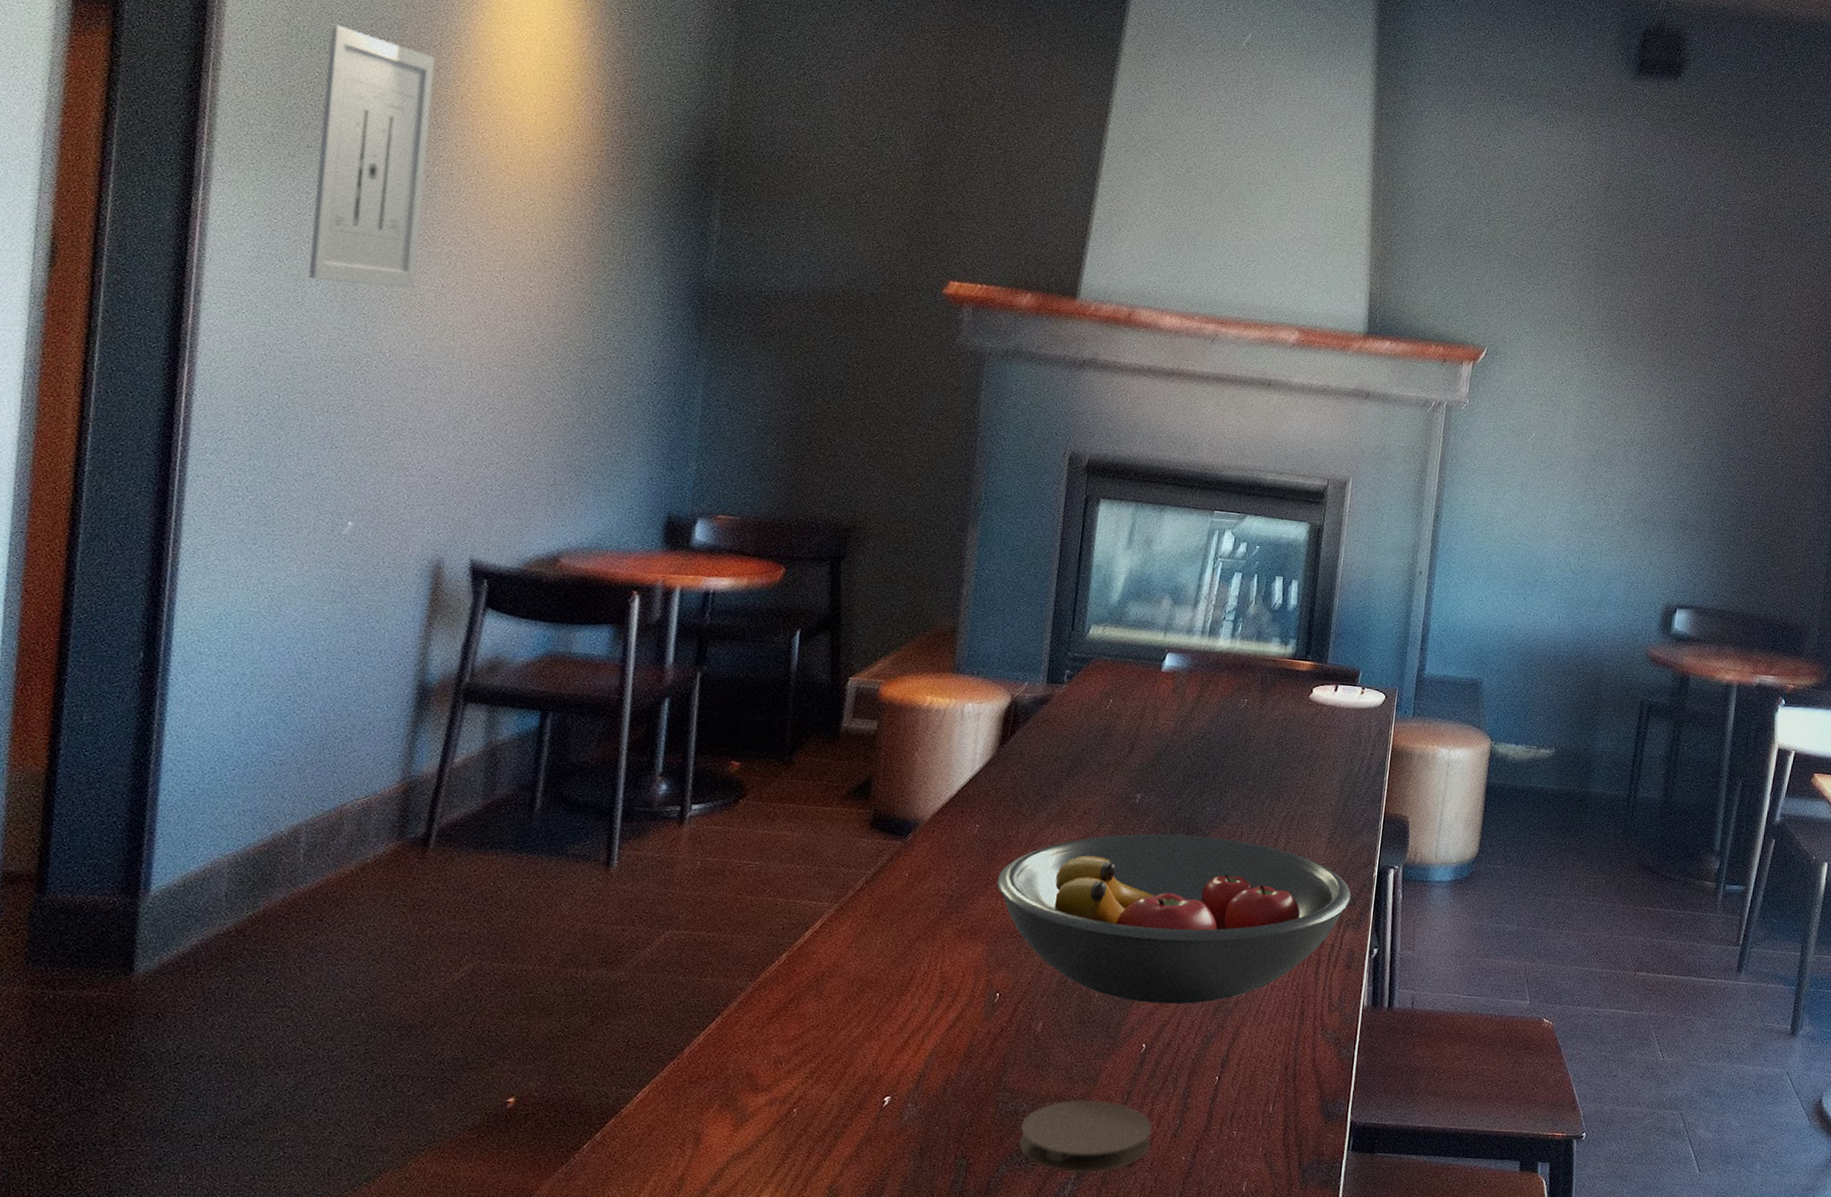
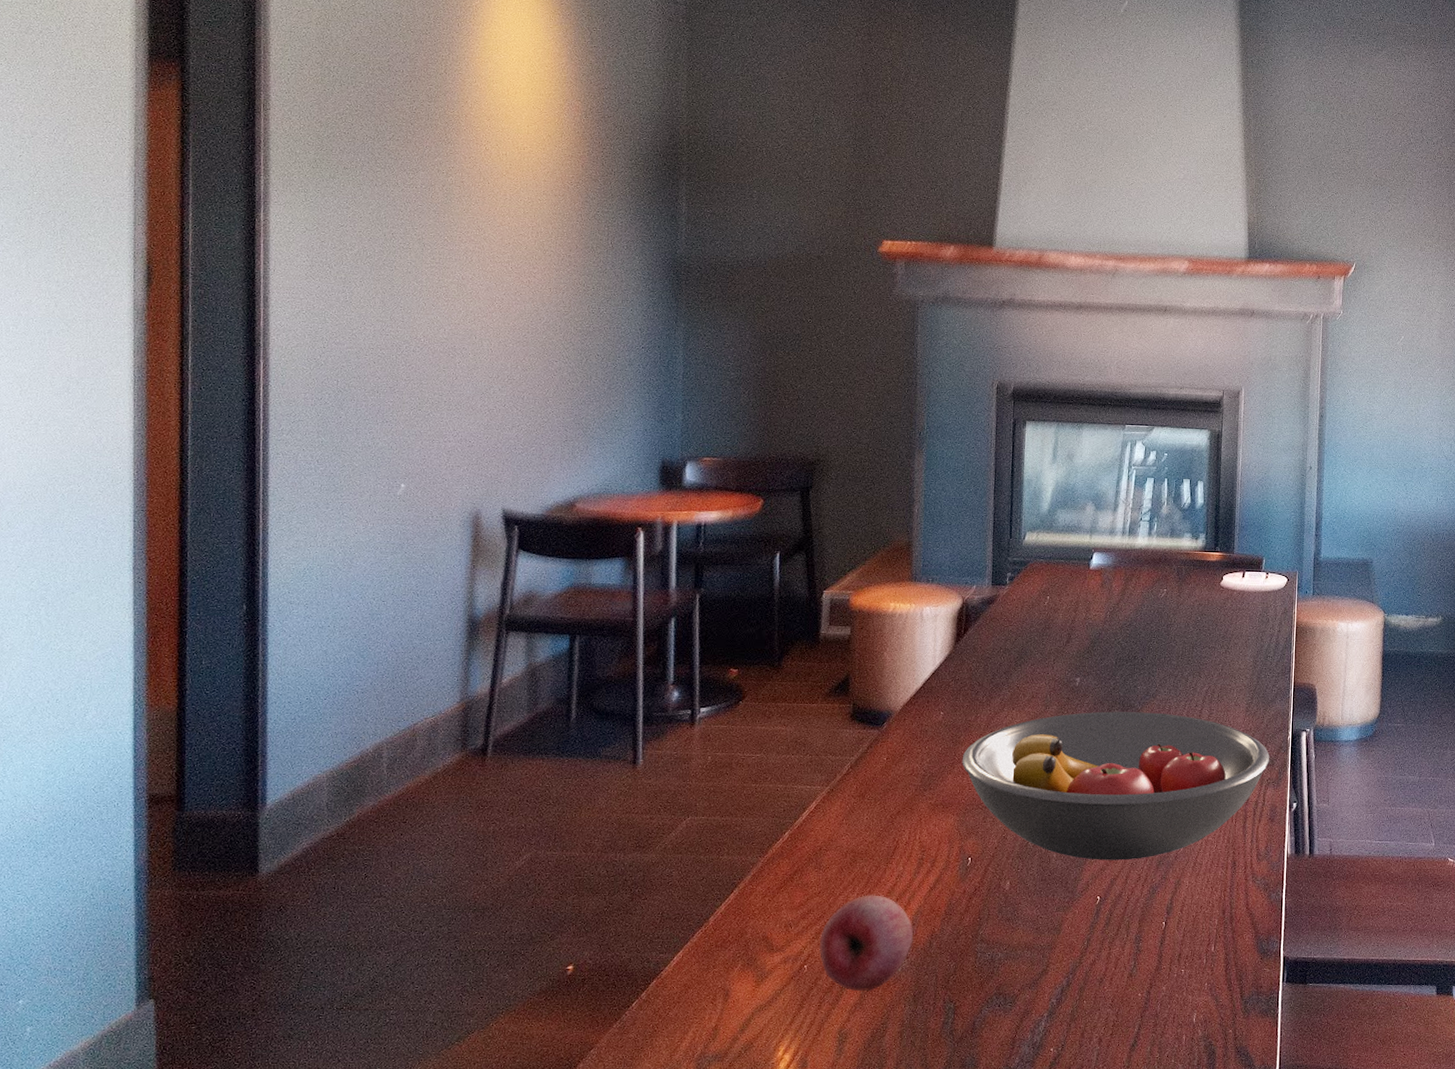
wall art: present [308,24,436,289] -> none [353,63,442,282]
fruit: none [813,1030,926,1142] -> present [820,895,914,992]
coaster: present [1019,1099,1153,1174] -> none [997,946,1111,1012]

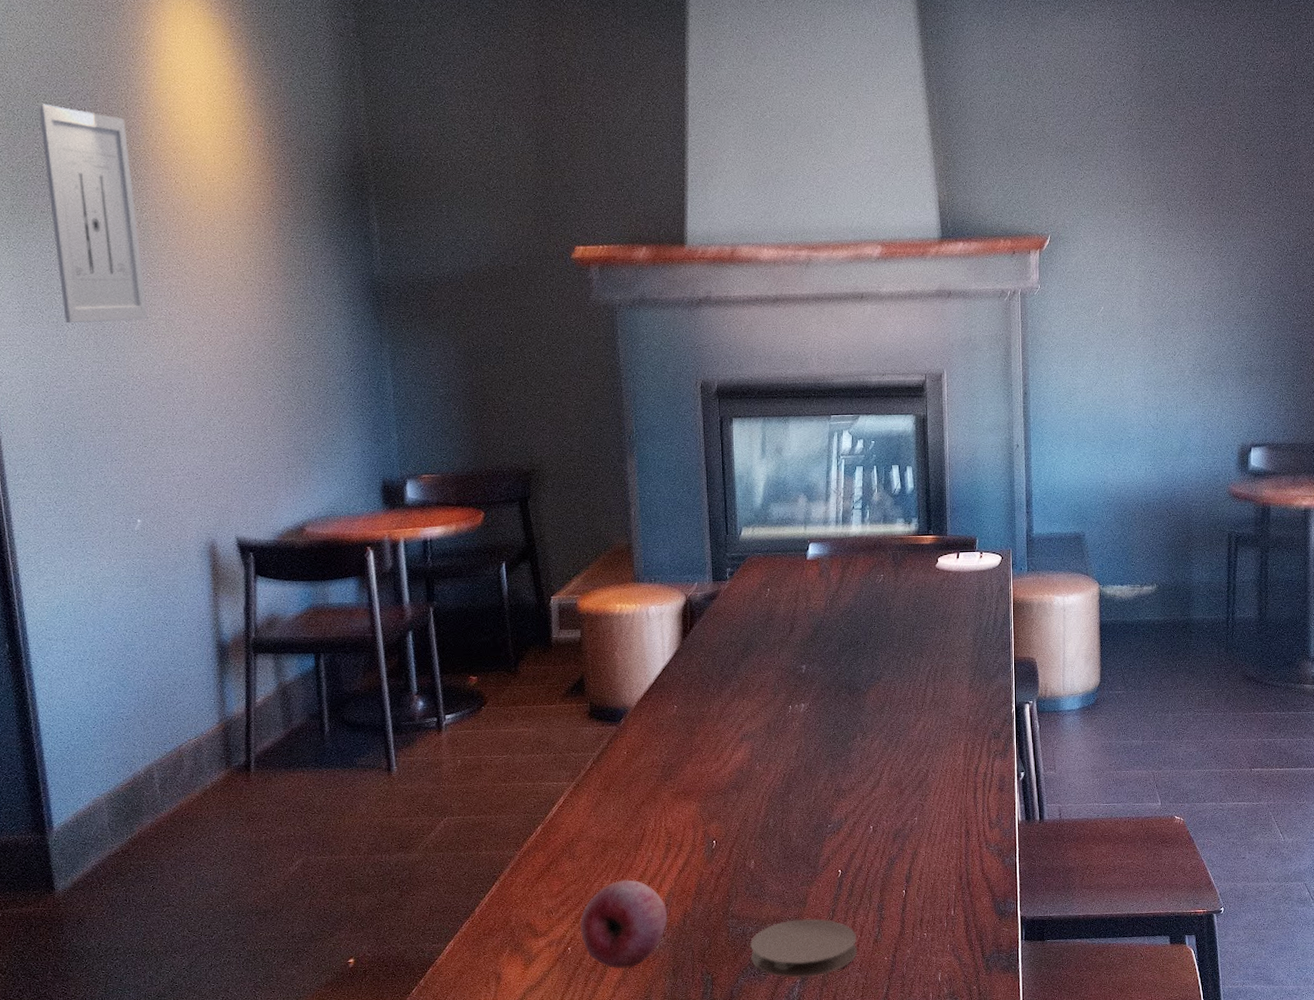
wall art: none [353,63,442,282] -> present [38,104,147,324]
fruit bowl: present [962,711,1269,860] -> none [698,694,995,837]
coaster: none [997,946,1111,1012] -> present [750,918,858,978]

